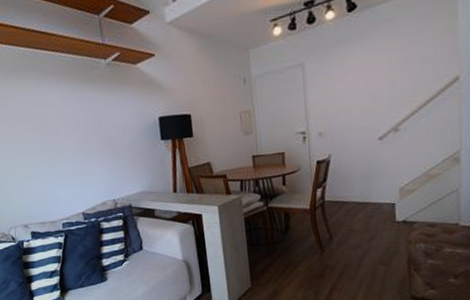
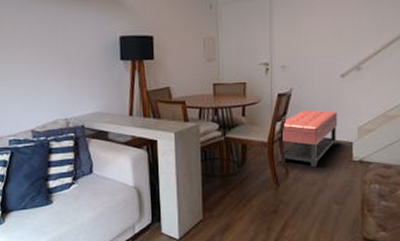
ottoman: none [319,173,379,231] -> present [277,110,338,168]

